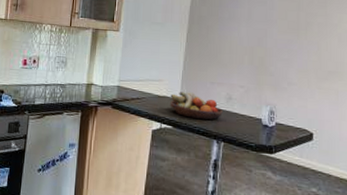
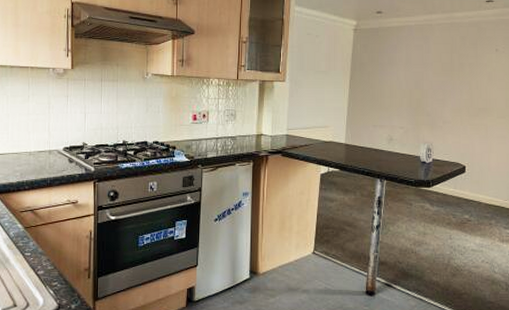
fruit bowl: present [170,92,223,120] -> none [336,136,385,161]

